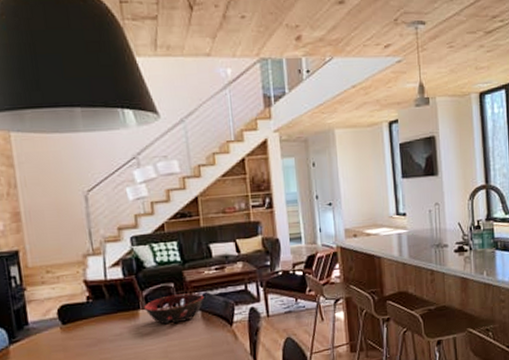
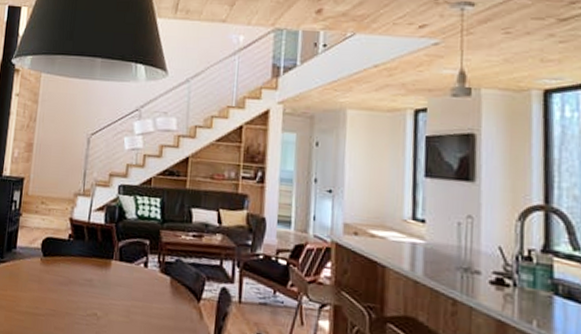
decorative bowl: present [144,293,204,325] -> none [117,252,177,284]

